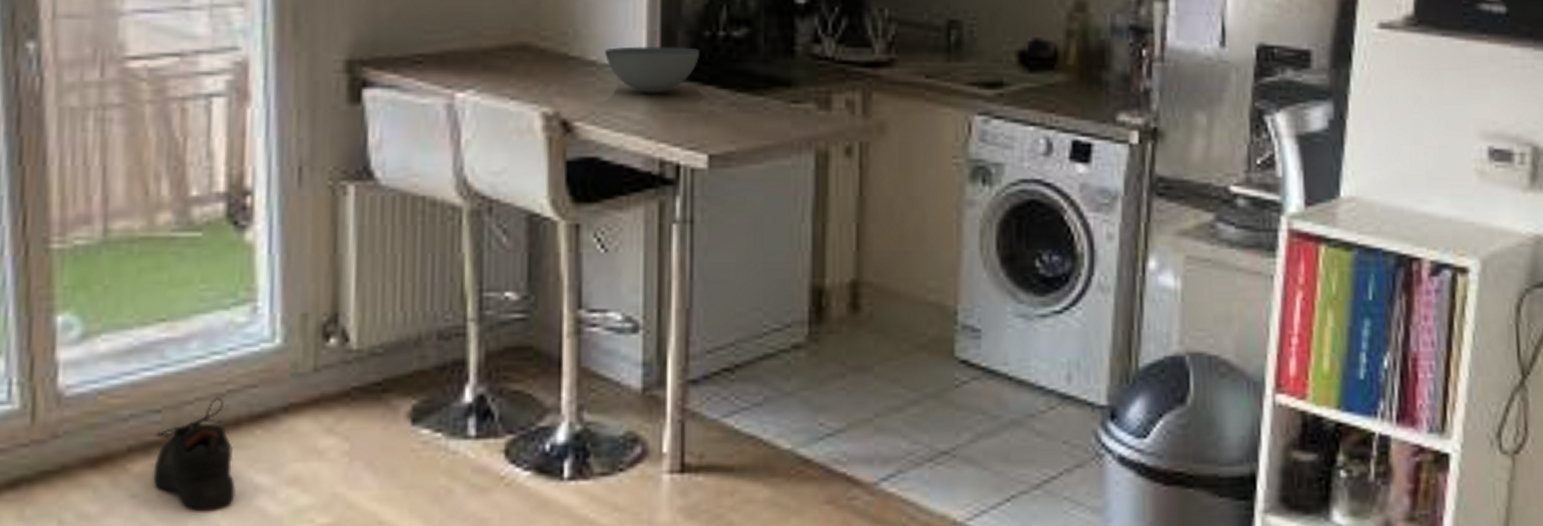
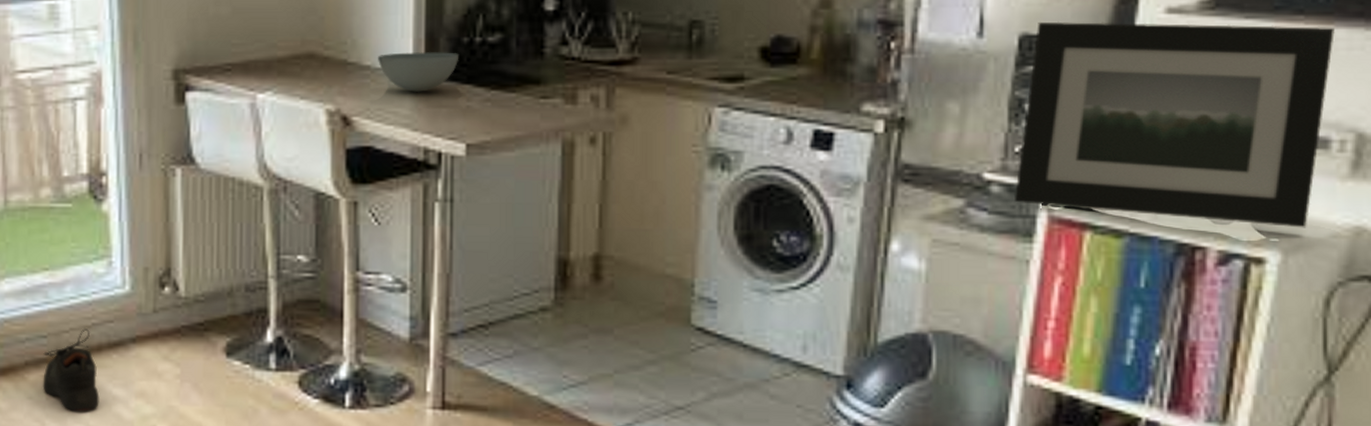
picture frame: none [1258,32,1512,238] -> present [1015,21,1335,228]

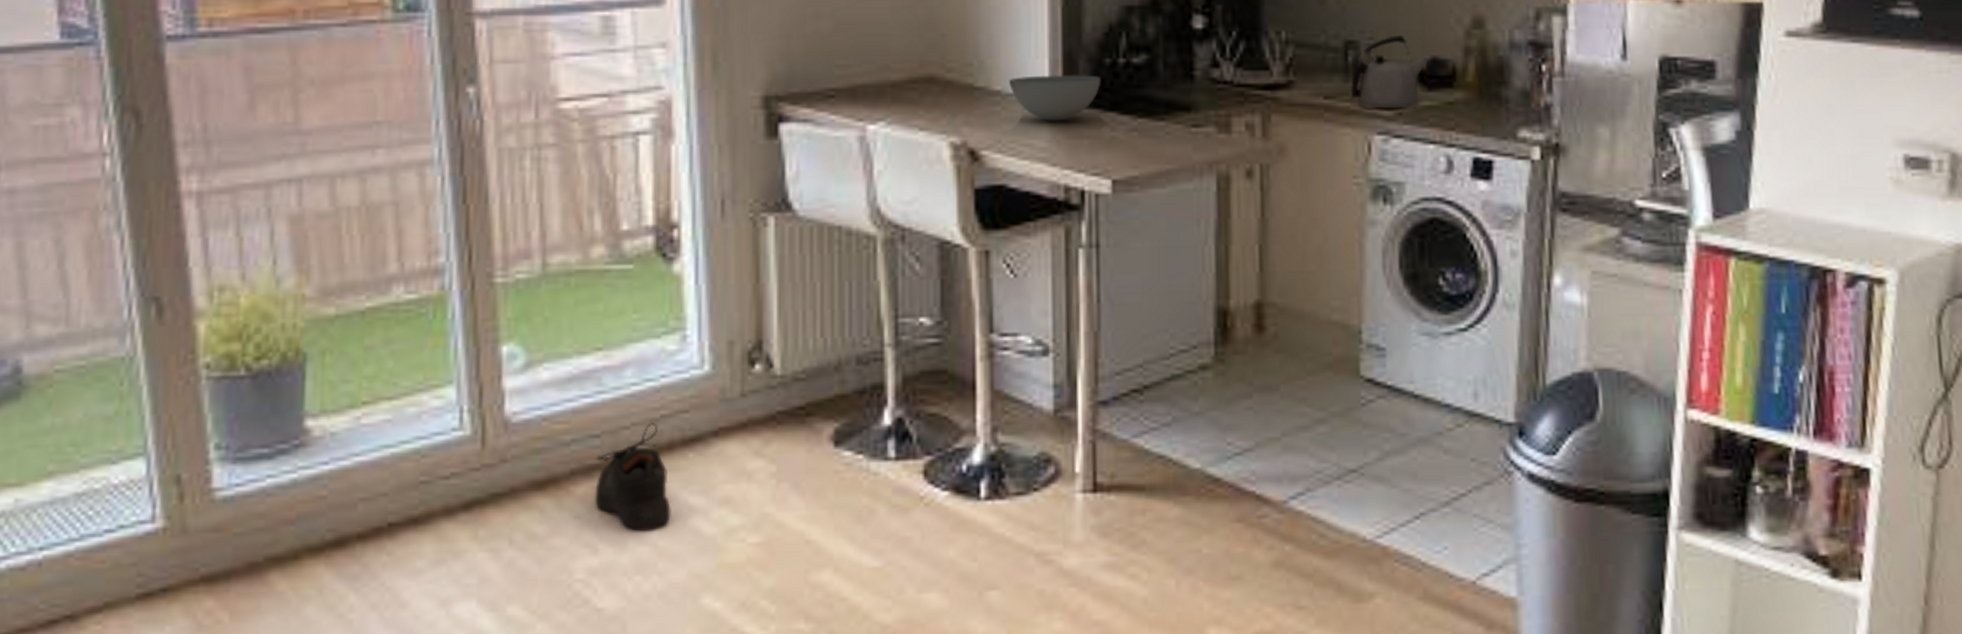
kettle: none [693,15,775,85] -> present [1350,35,1430,110]
picture frame: present [1015,21,1335,228] -> none [1665,44,1926,248]

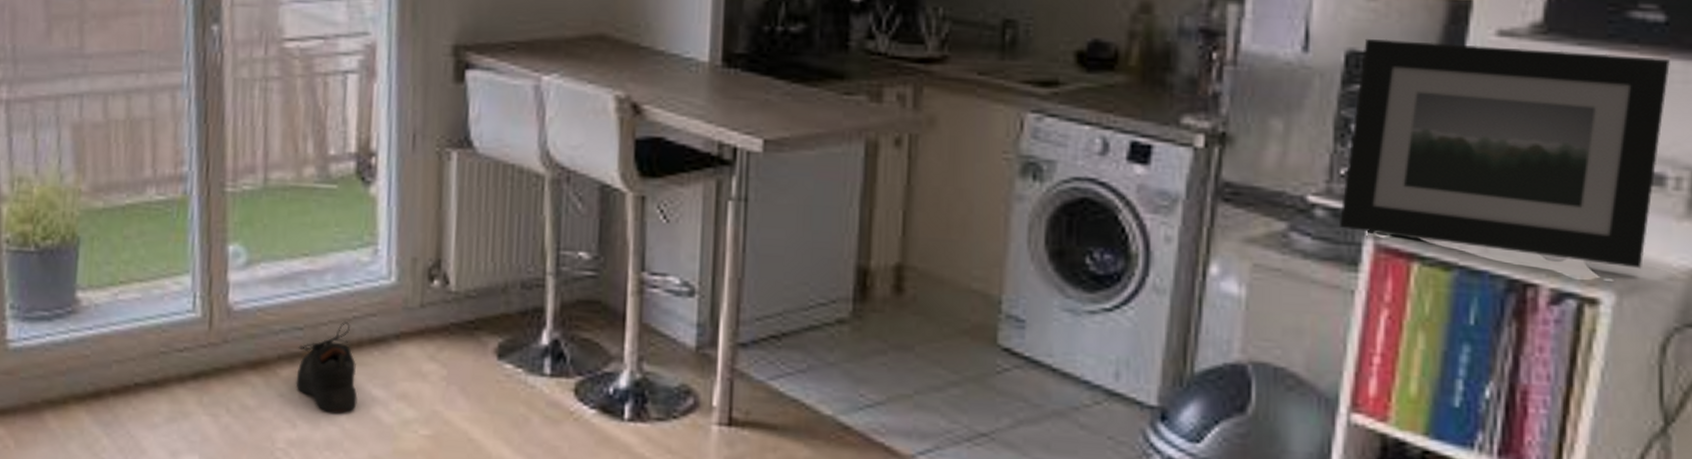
bowl: present [1009,75,1101,121] -> none [672,38,759,82]
kettle: present [1350,35,1430,110] -> none [1005,16,1092,89]
picture frame: none [1665,44,1926,248] -> present [1340,38,1670,269]

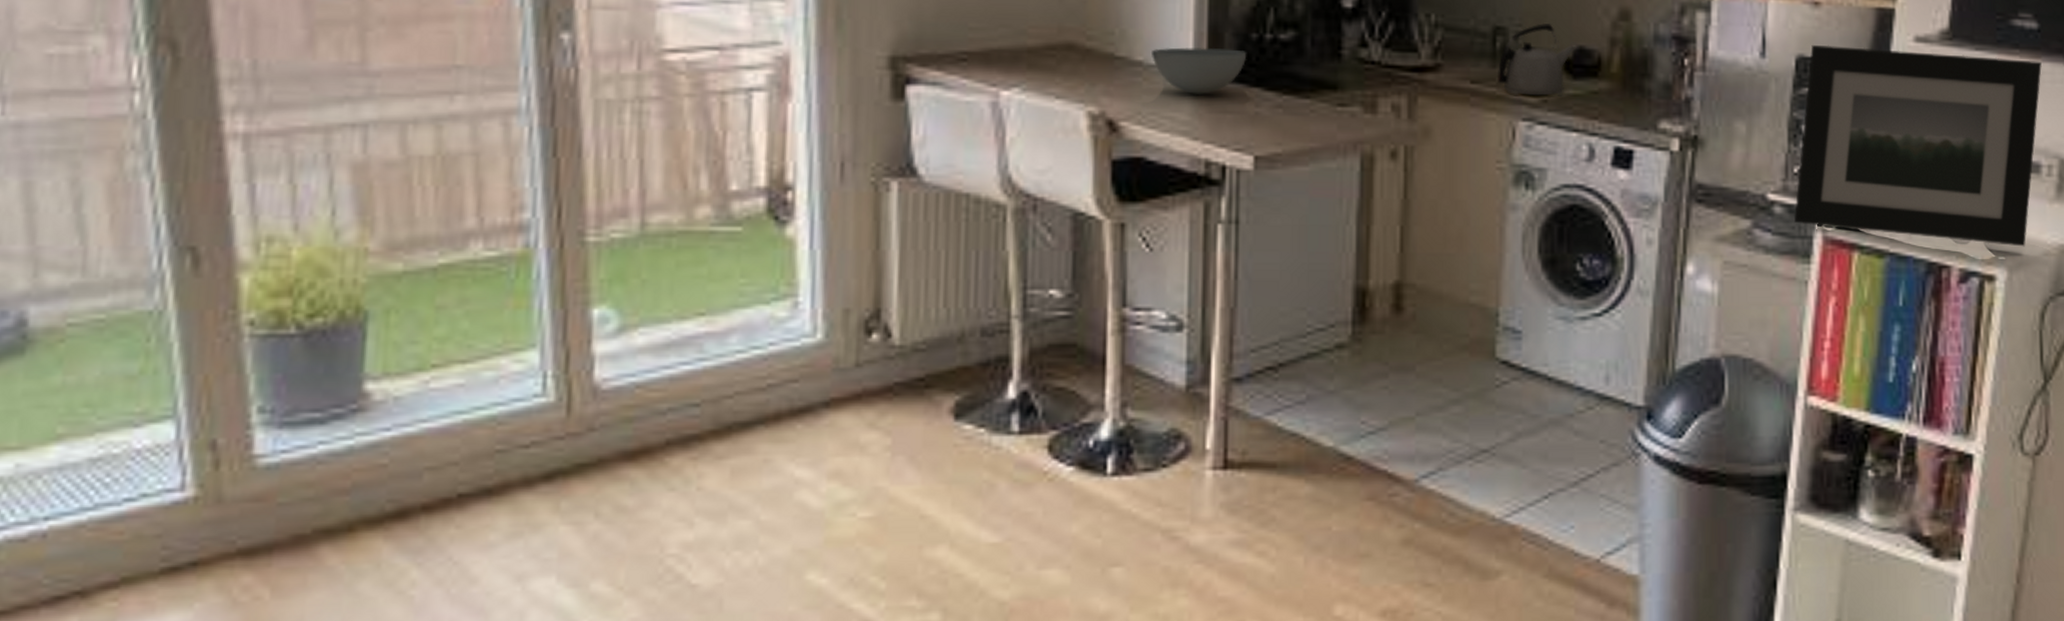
shoe: present [296,320,358,412] -> none [692,390,776,503]
bowl: none [672,38,759,82] -> present [1152,47,1247,94]
kettle: none [1005,16,1092,89] -> present [1497,23,1577,96]

